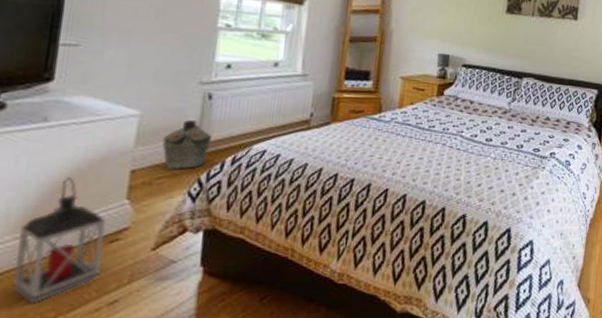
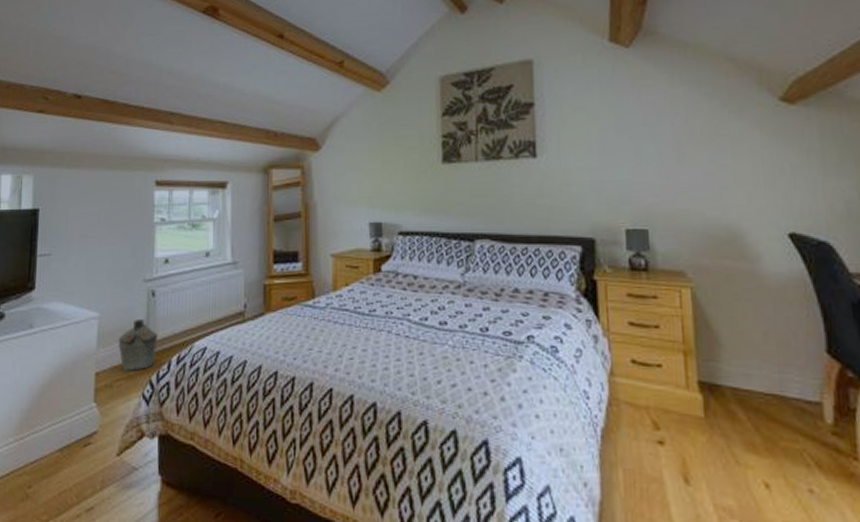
lantern: present [13,177,106,304] -> none [16,381,80,506]

